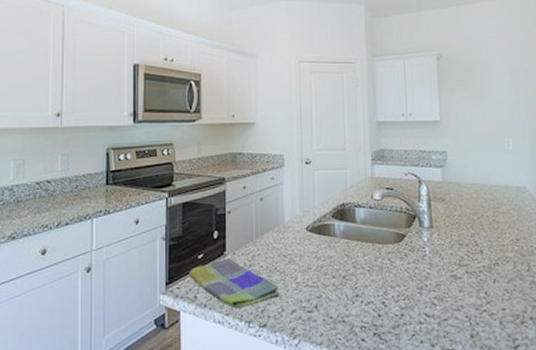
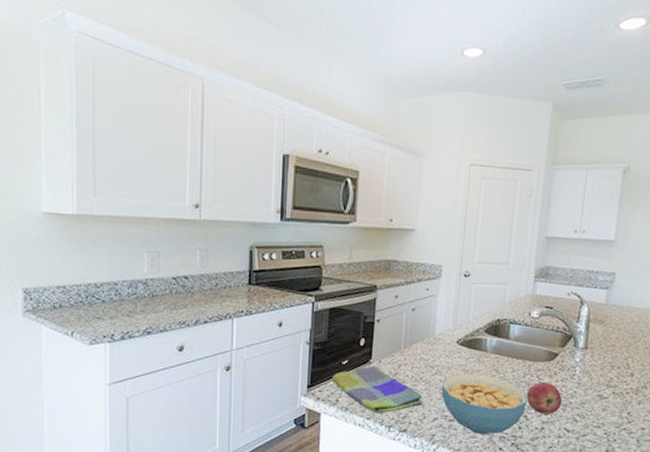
cereal bowl: none [296,259,382,326] -> present [441,373,527,435]
apple: none [381,264,418,299] -> present [526,381,563,414]

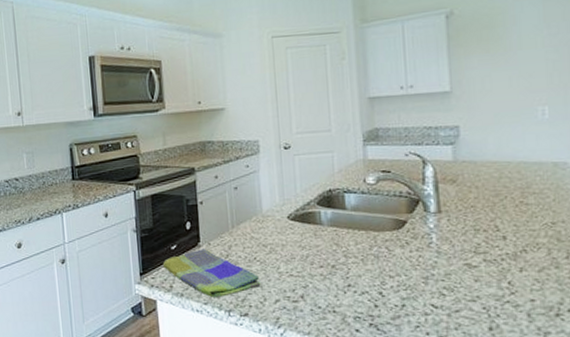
cereal bowl: present [441,373,527,435] -> none [278,249,379,316]
apple: present [526,381,563,414] -> none [377,253,422,289]

